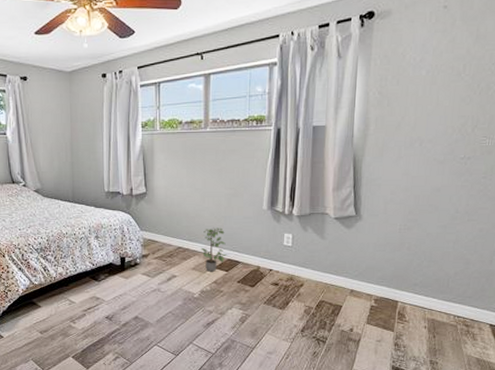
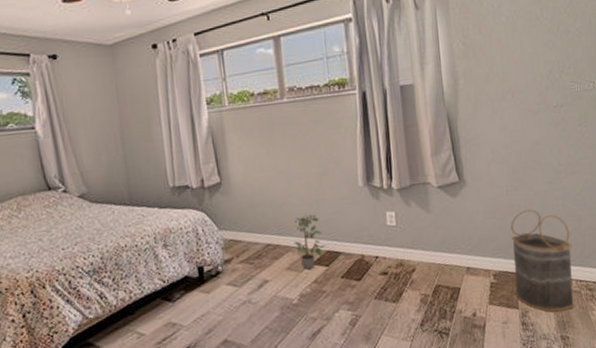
basket: none [392,248,456,340] -> present [511,209,575,312]

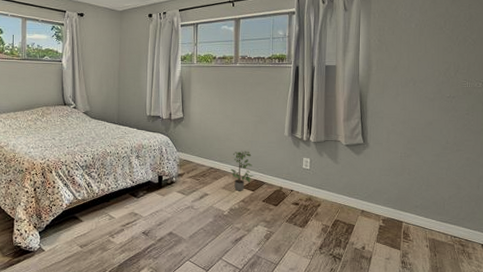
basket: present [511,209,575,312] -> none [399,173,450,258]

